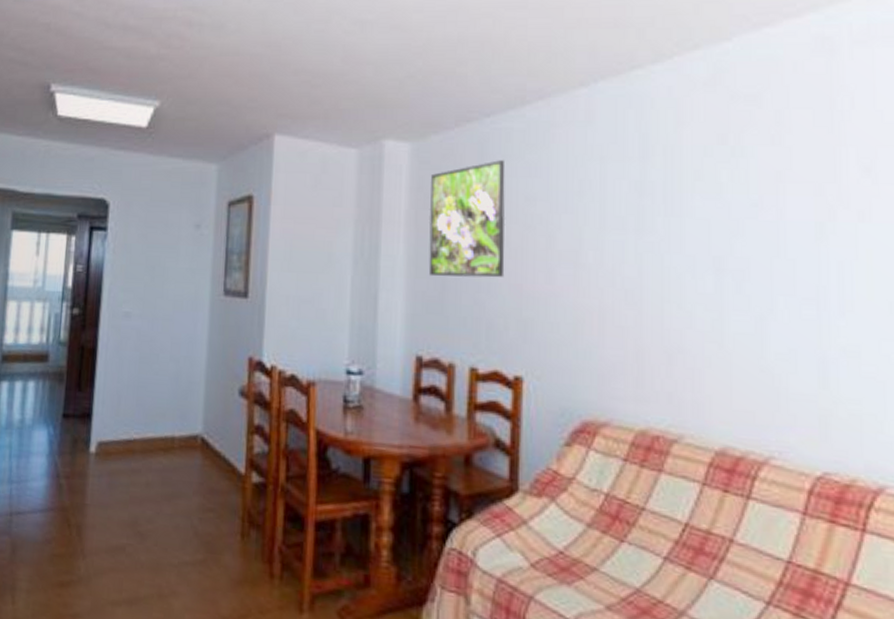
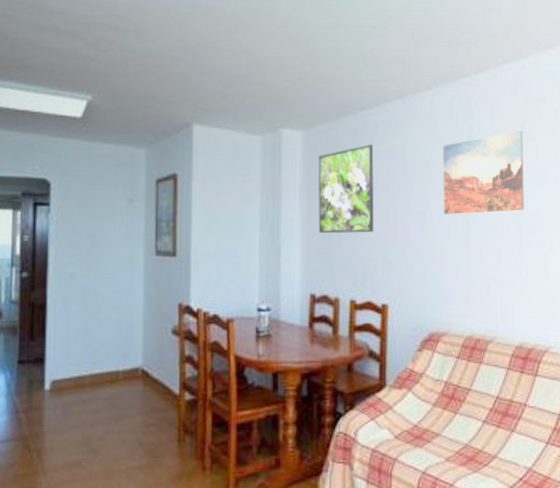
wall art: none [603,141,728,257] -> present [442,130,524,214]

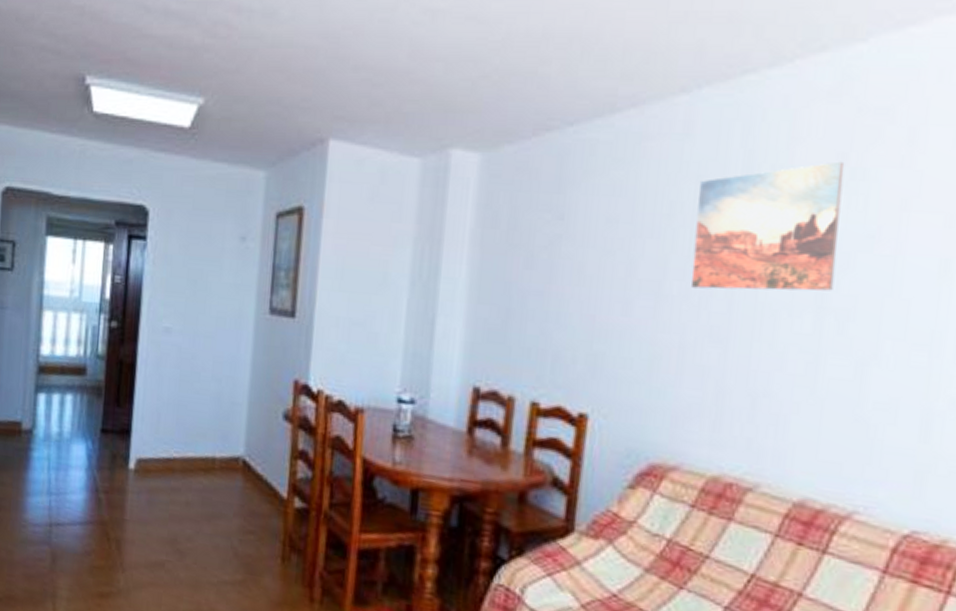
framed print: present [318,145,374,234] -> none [492,176,586,307]

